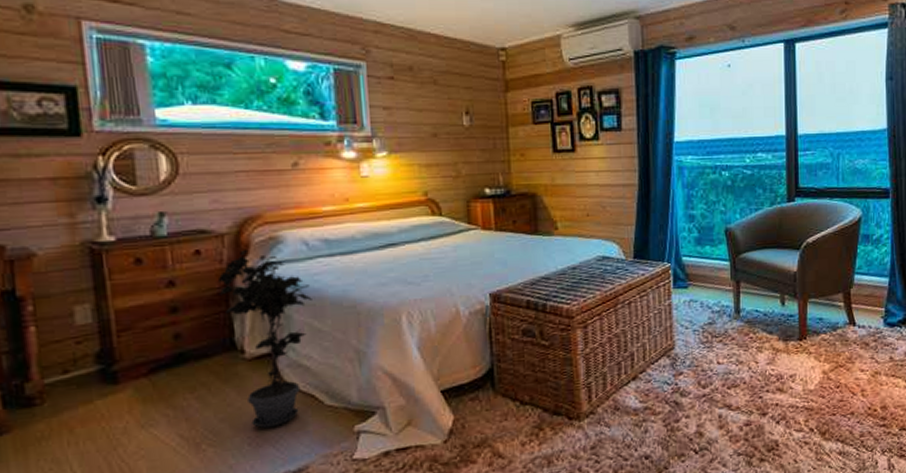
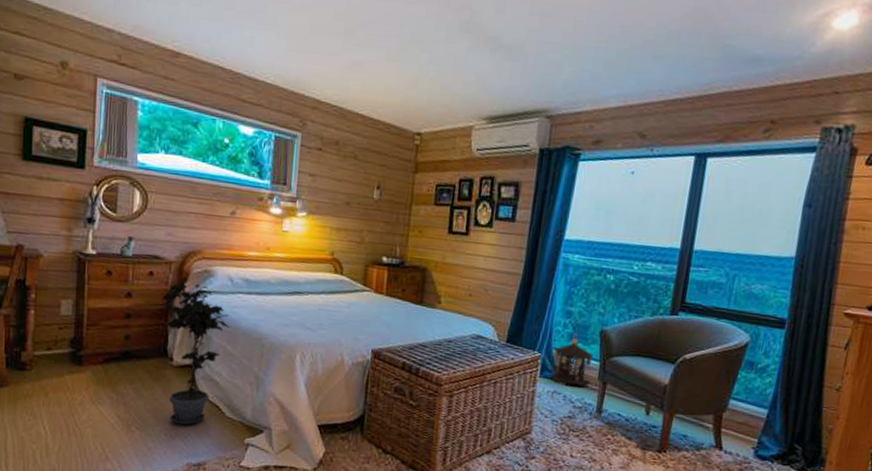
lantern: none [681,236,724,293] -> present [549,333,594,388]

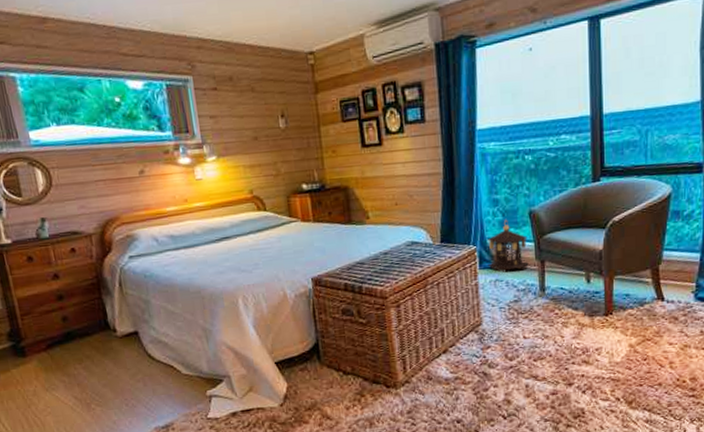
potted plant: present [161,277,229,426] -> none [90,247,165,393]

